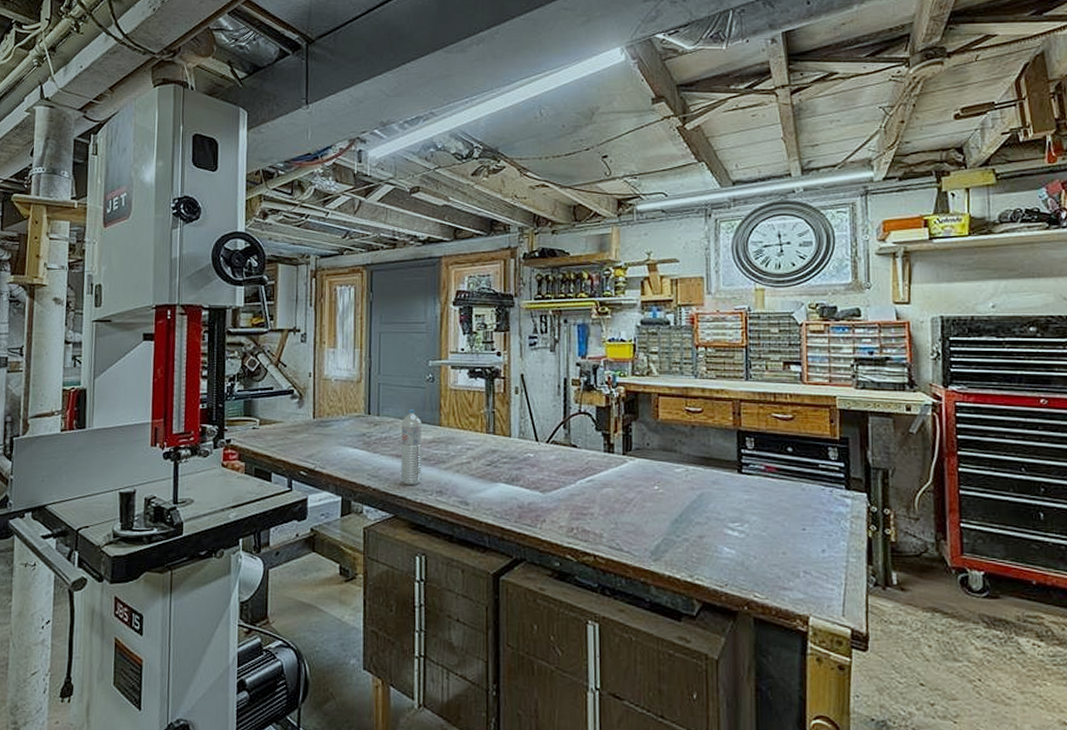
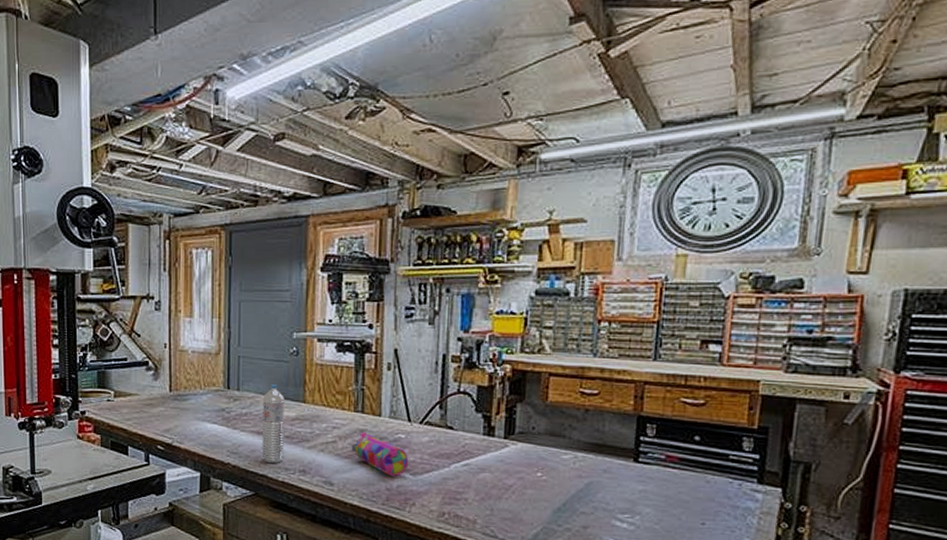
pencil case: none [485,452,538,495] -> present [352,431,409,477]

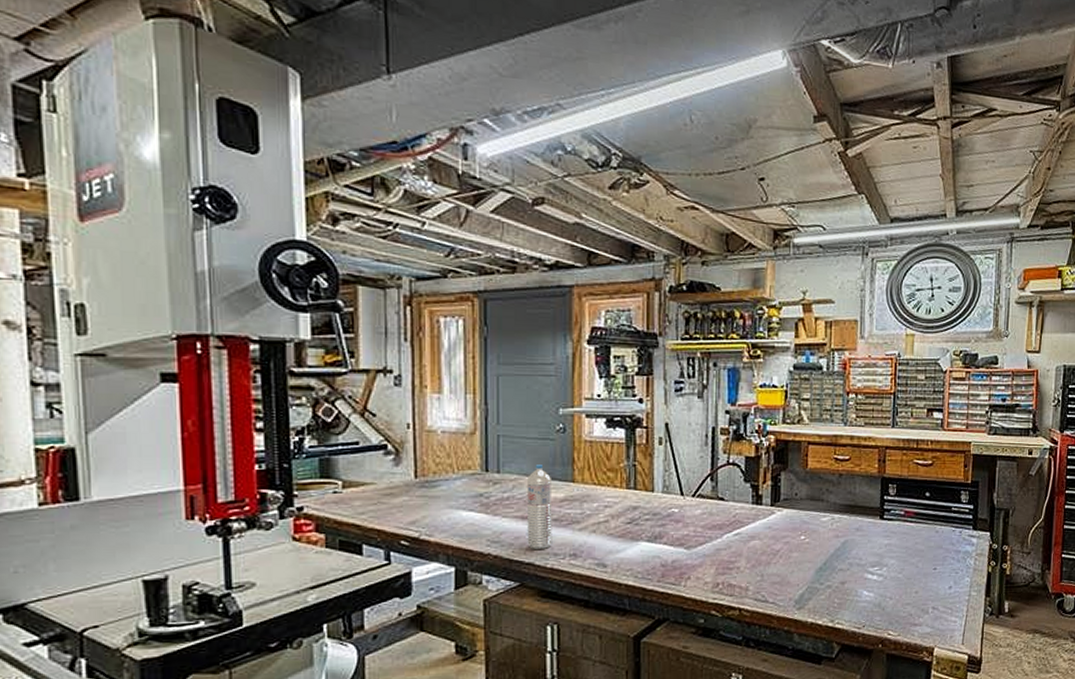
pencil case: present [352,431,409,477] -> none [625,508,683,552]

